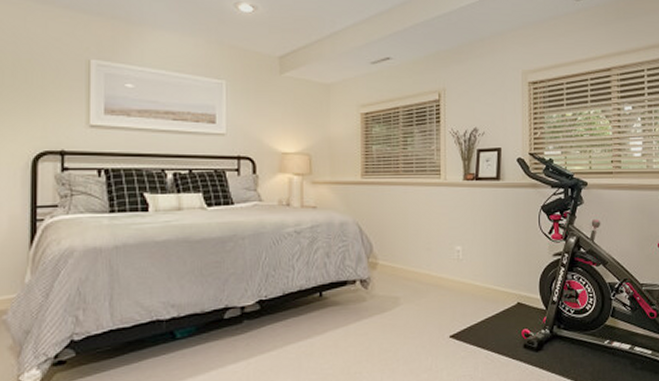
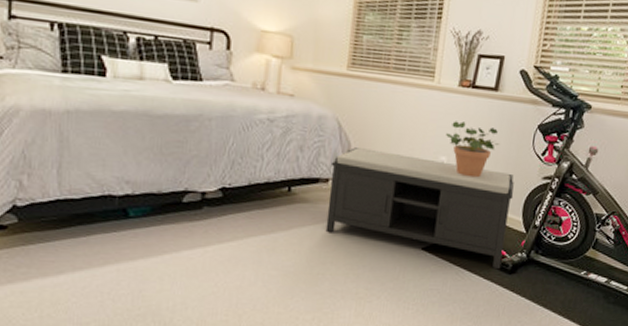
bench: none [356,247,529,349] -> present [325,147,514,270]
potted plant: none [458,212,508,263] -> present [446,121,499,178]

